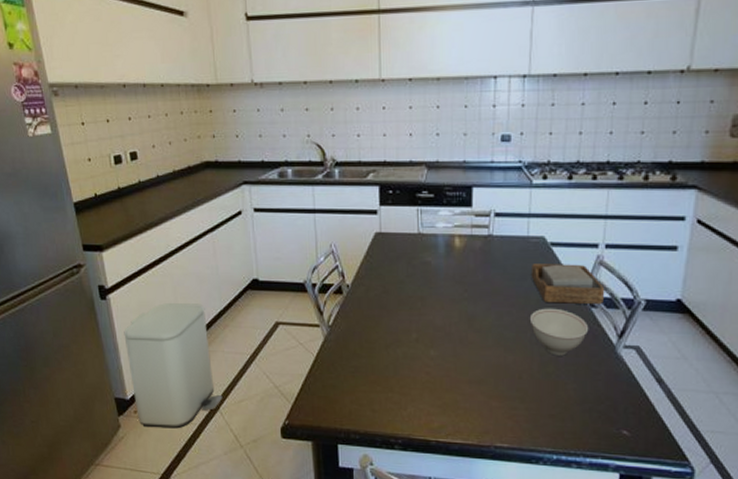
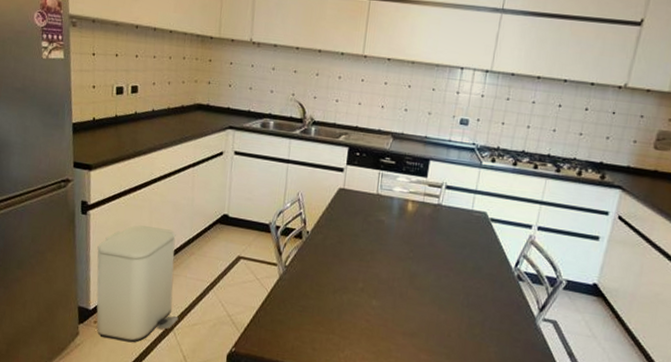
bowl: present [529,308,589,356] -> none [464,275,515,321]
napkin holder: present [530,264,605,305] -> none [470,235,533,280]

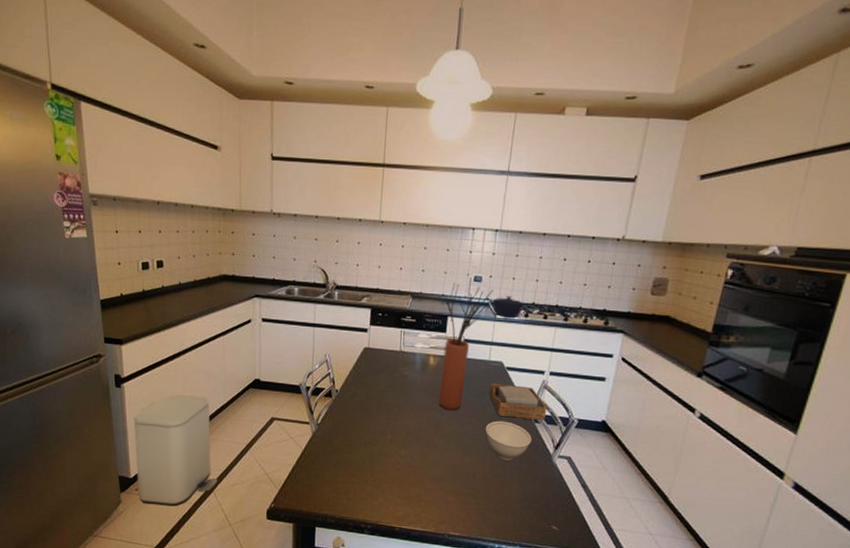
vase: none [415,120,481,262] -> present [439,278,494,411]
bowl: none [464,275,515,321] -> present [485,420,532,461]
napkin holder: none [470,235,533,280] -> present [489,383,547,421]
cooking pot: none [475,141,516,166] -> present [489,295,527,318]

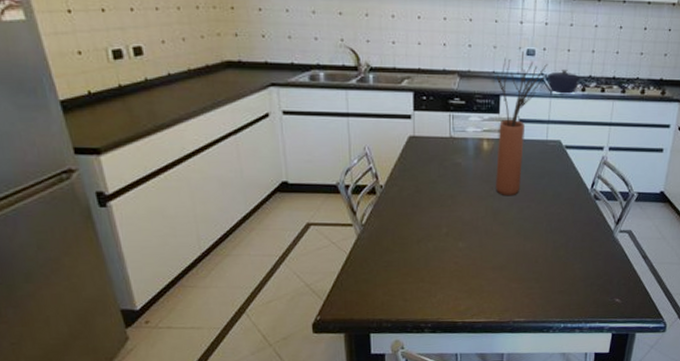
pedal bin: present [133,394,218,507] -> none [130,208,249,336]
bowl: present [485,420,532,461] -> none [545,201,594,242]
napkin holder: present [489,383,547,421] -> none [548,164,607,198]

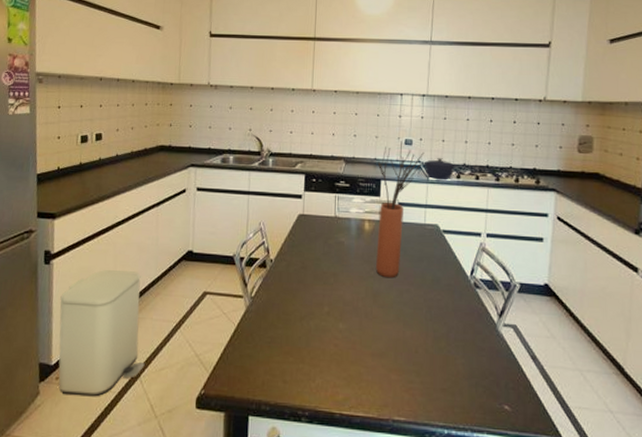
pedal bin: none [130,208,249,336] -> present [58,270,145,397]

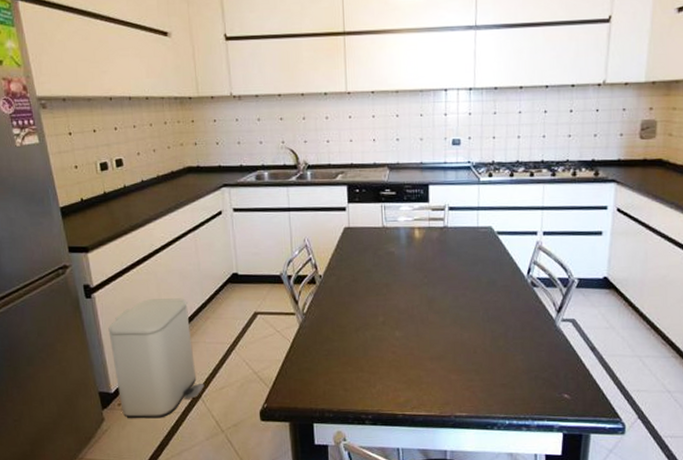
vase: present [376,141,425,278] -> none [424,141,474,284]
cooking pot: present [421,157,458,179] -> none [471,155,510,179]

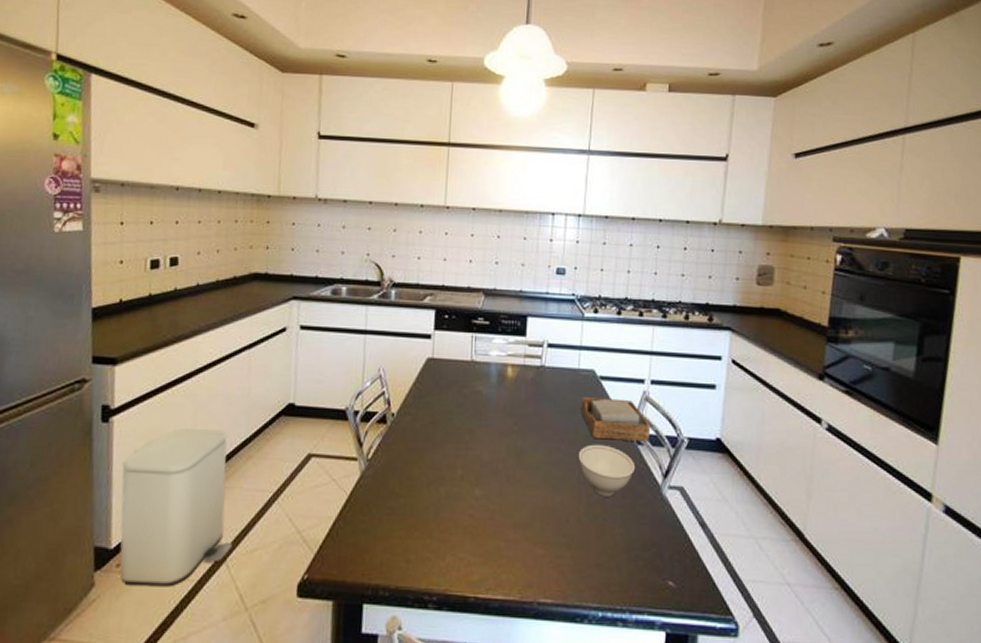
napkin holder: none [481,249,545,285] -> present [580,397,651,443]
bowl: none [481,289,532,331] -> present [578,444,636,497]

